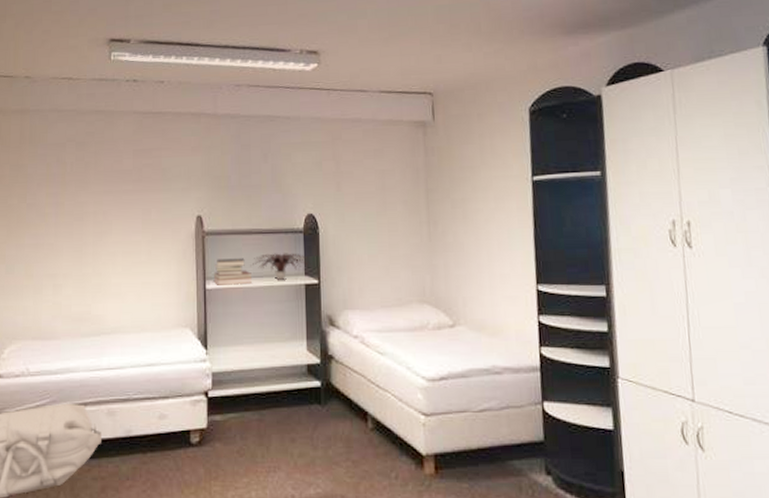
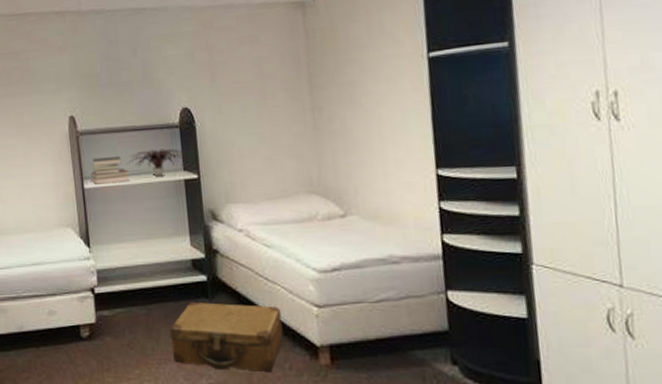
suitcase: none [281,407,391,481] -> present [170,301,284,371]

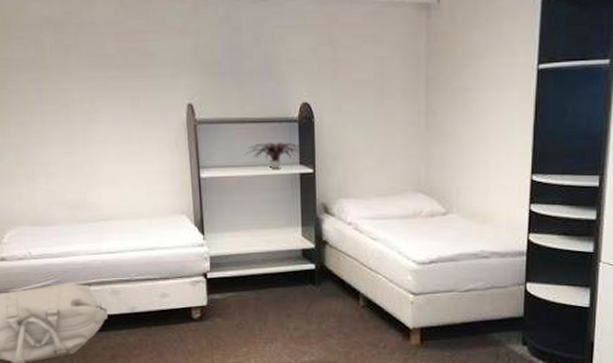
books: present [90,156,130,185] -> none [207,147,246,174]
suitcase: present [170,301,284,371] -> none [277,287,381,350]

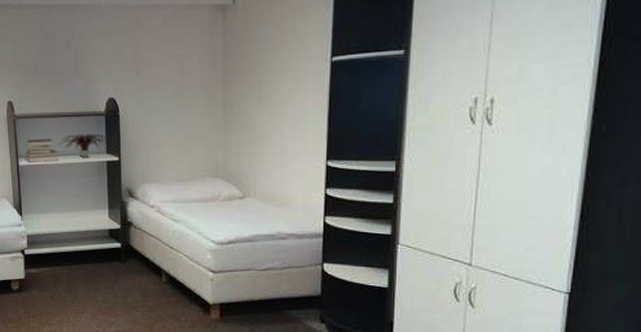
books: none [207,147,246,174] -> present [24,139,59,162]

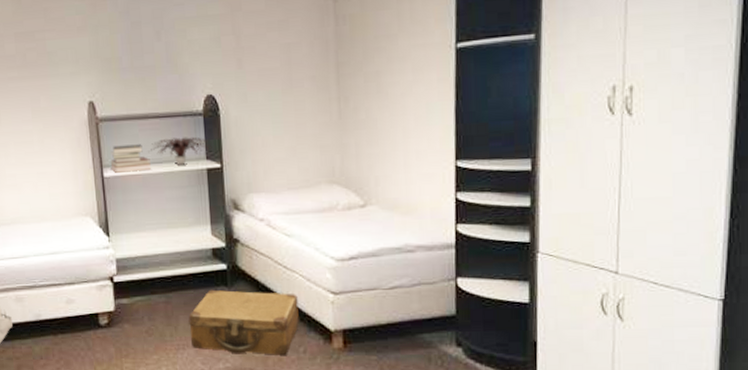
suitcase: none [87,264,182,323] -> present [188,289,299,355]

